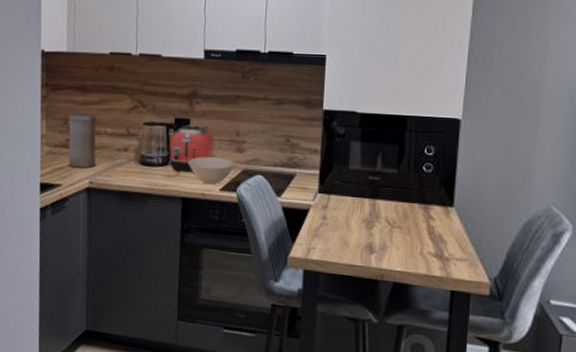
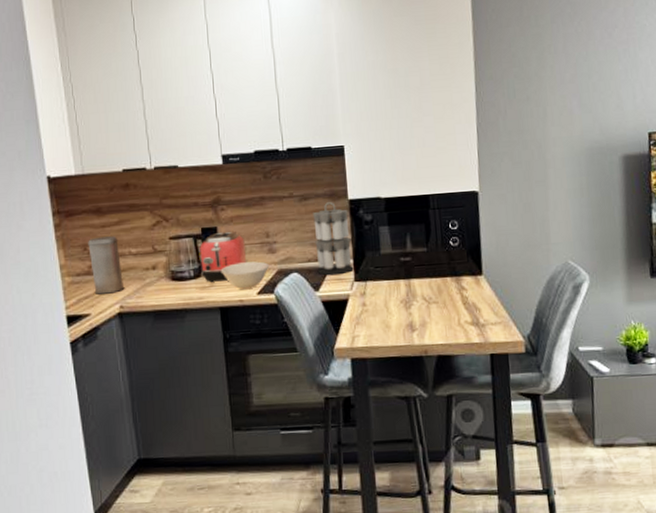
spice rack: none [282,110,321,184] -> present [313,202,354,276]

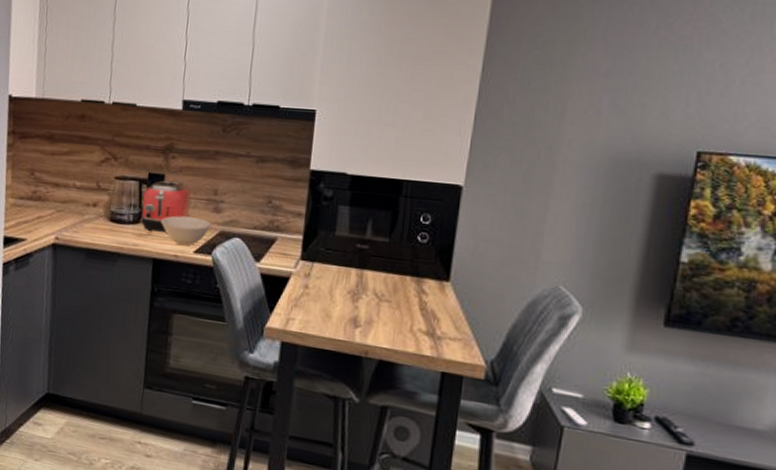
canister: present [88,236,125,295] -> none [33,164,65,223]
spice rack: present [313,202,354,276] -> none [261,169,307,250]

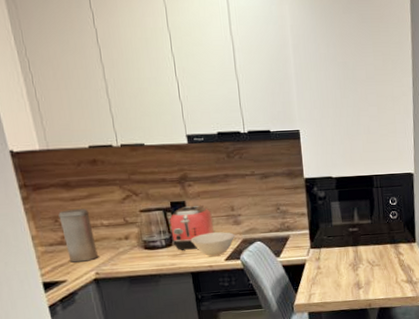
canister: none [33,164,65,223] -> present [58,209,99,263]

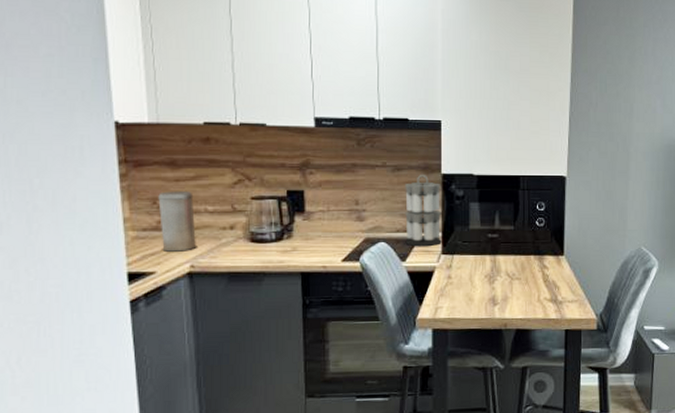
toaster: present [169,204,215,250] -> none [284,195,334,246]
bowl: present [190,232,235,256] -> none [305,228,357,255]
spice rack: none [273,180,310,244] -> present [405,175,442,247]

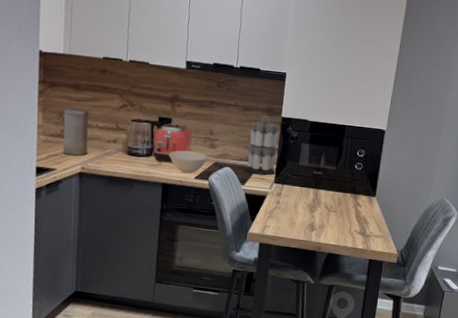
toaster: none [284,195,334,246] -> present [153,122,192,163]
bowl: none [305,228,357,255] -> present [168,150,209,173]

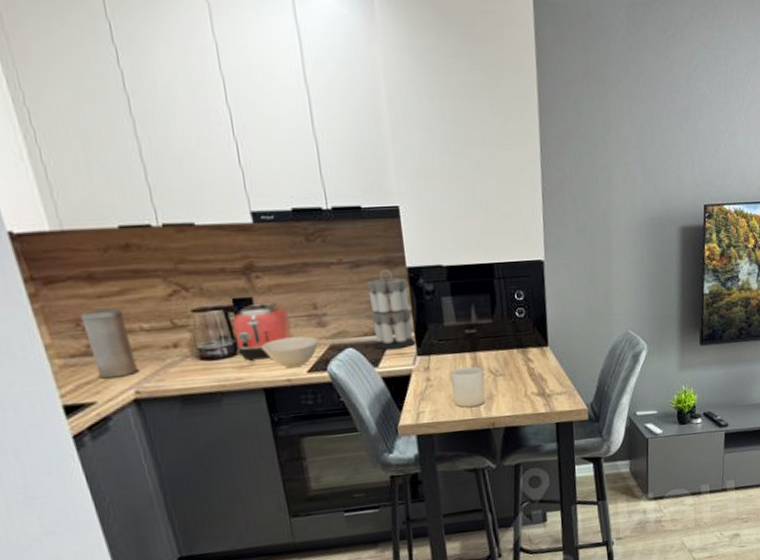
mug: none [293,199,322,231] -> present [450,367,486,408]

